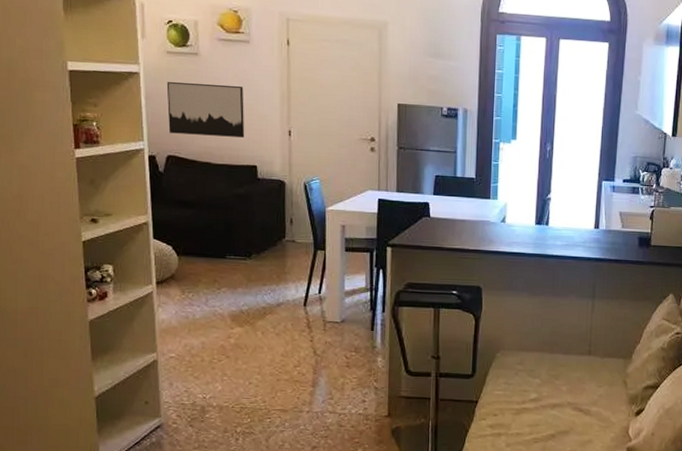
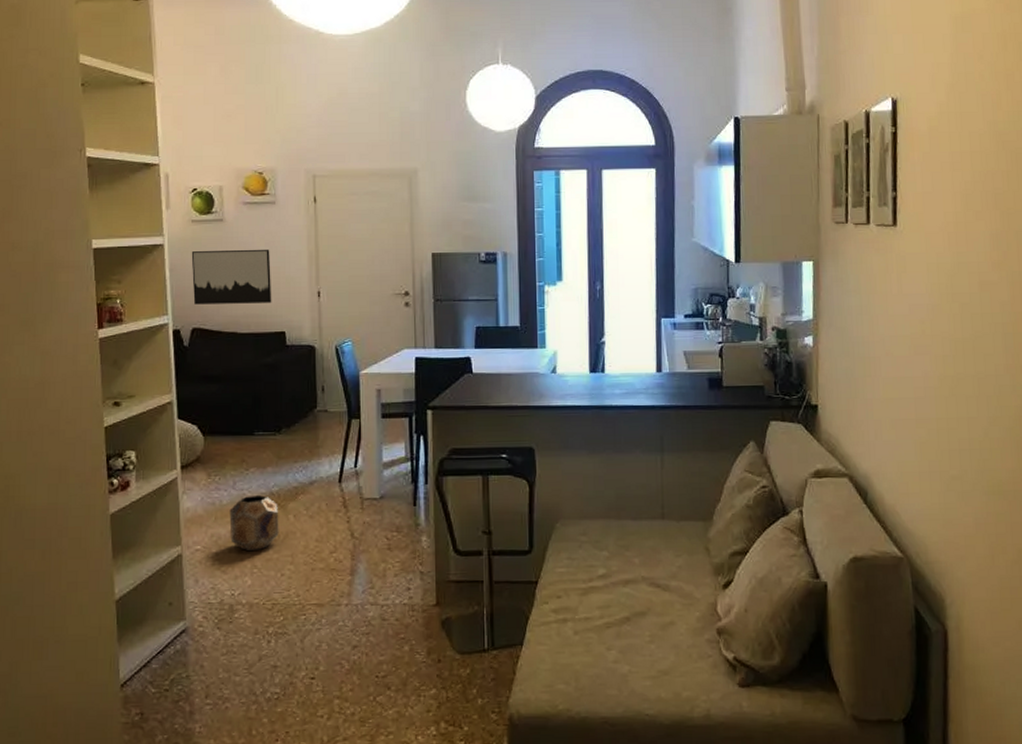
planter: none [202,312,248,361] -> present [229,494,279,552]

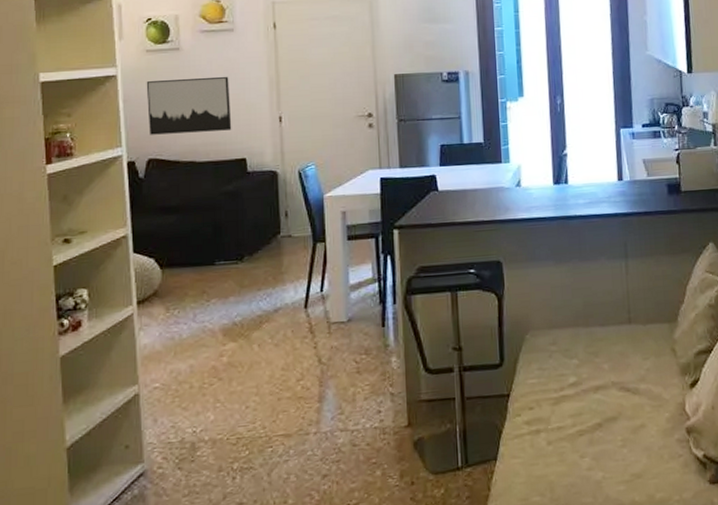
planter: present [229,494,279,552] -> none [190,325,243,386]

